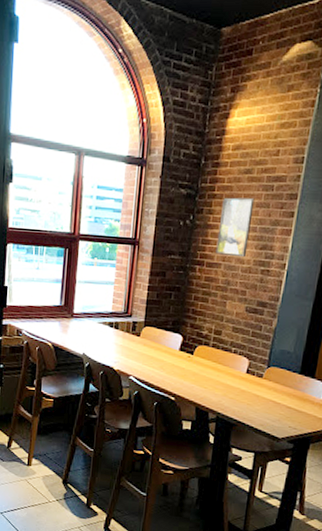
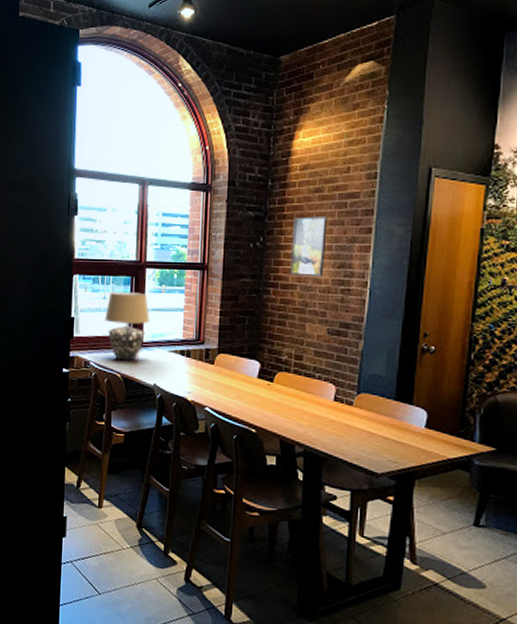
table lamp: none [37,262,81,331] -> present [105,291,150,361]

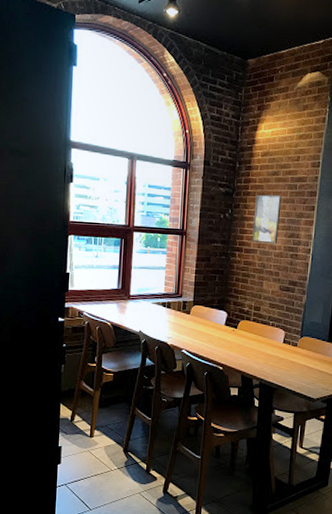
table lamp: present [105,291,150,361] -> none [97,251,136,312]

